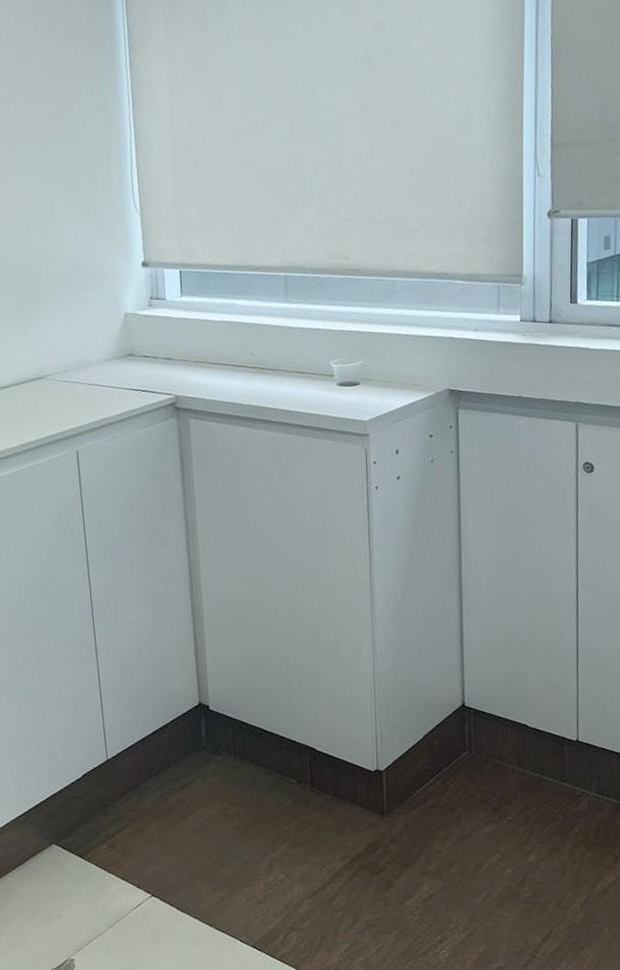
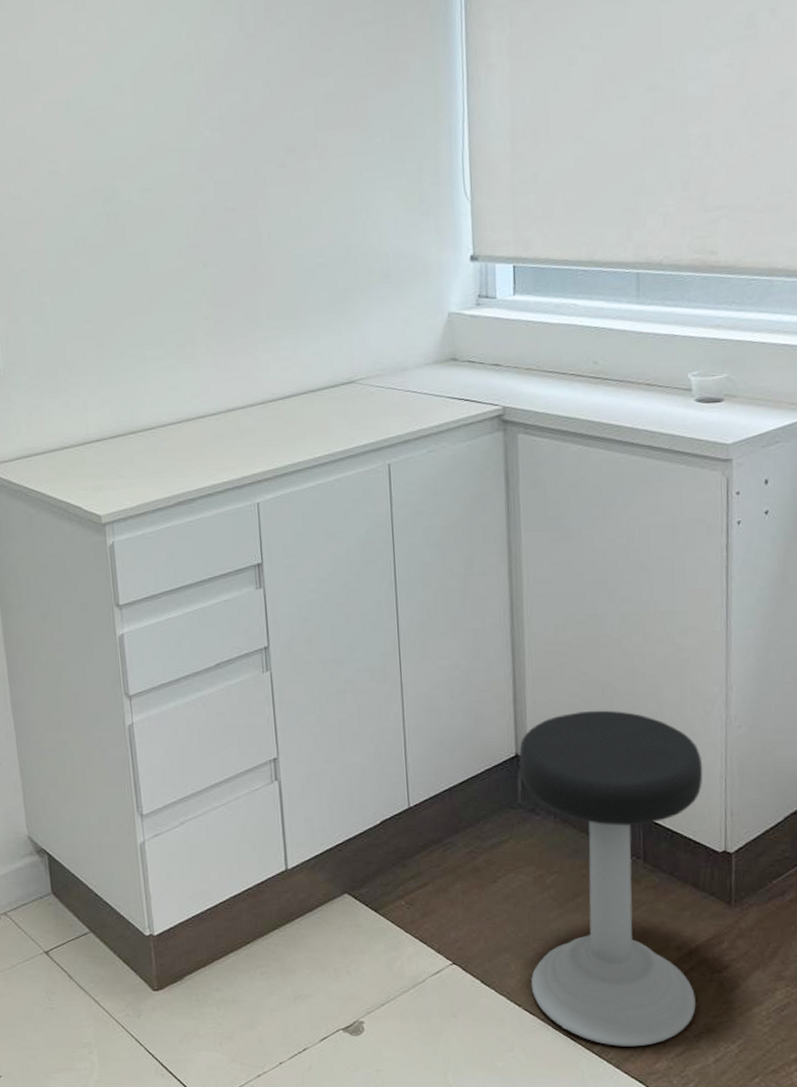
stool: none [202,657,359,950] -> present [519,710,703,1047]

